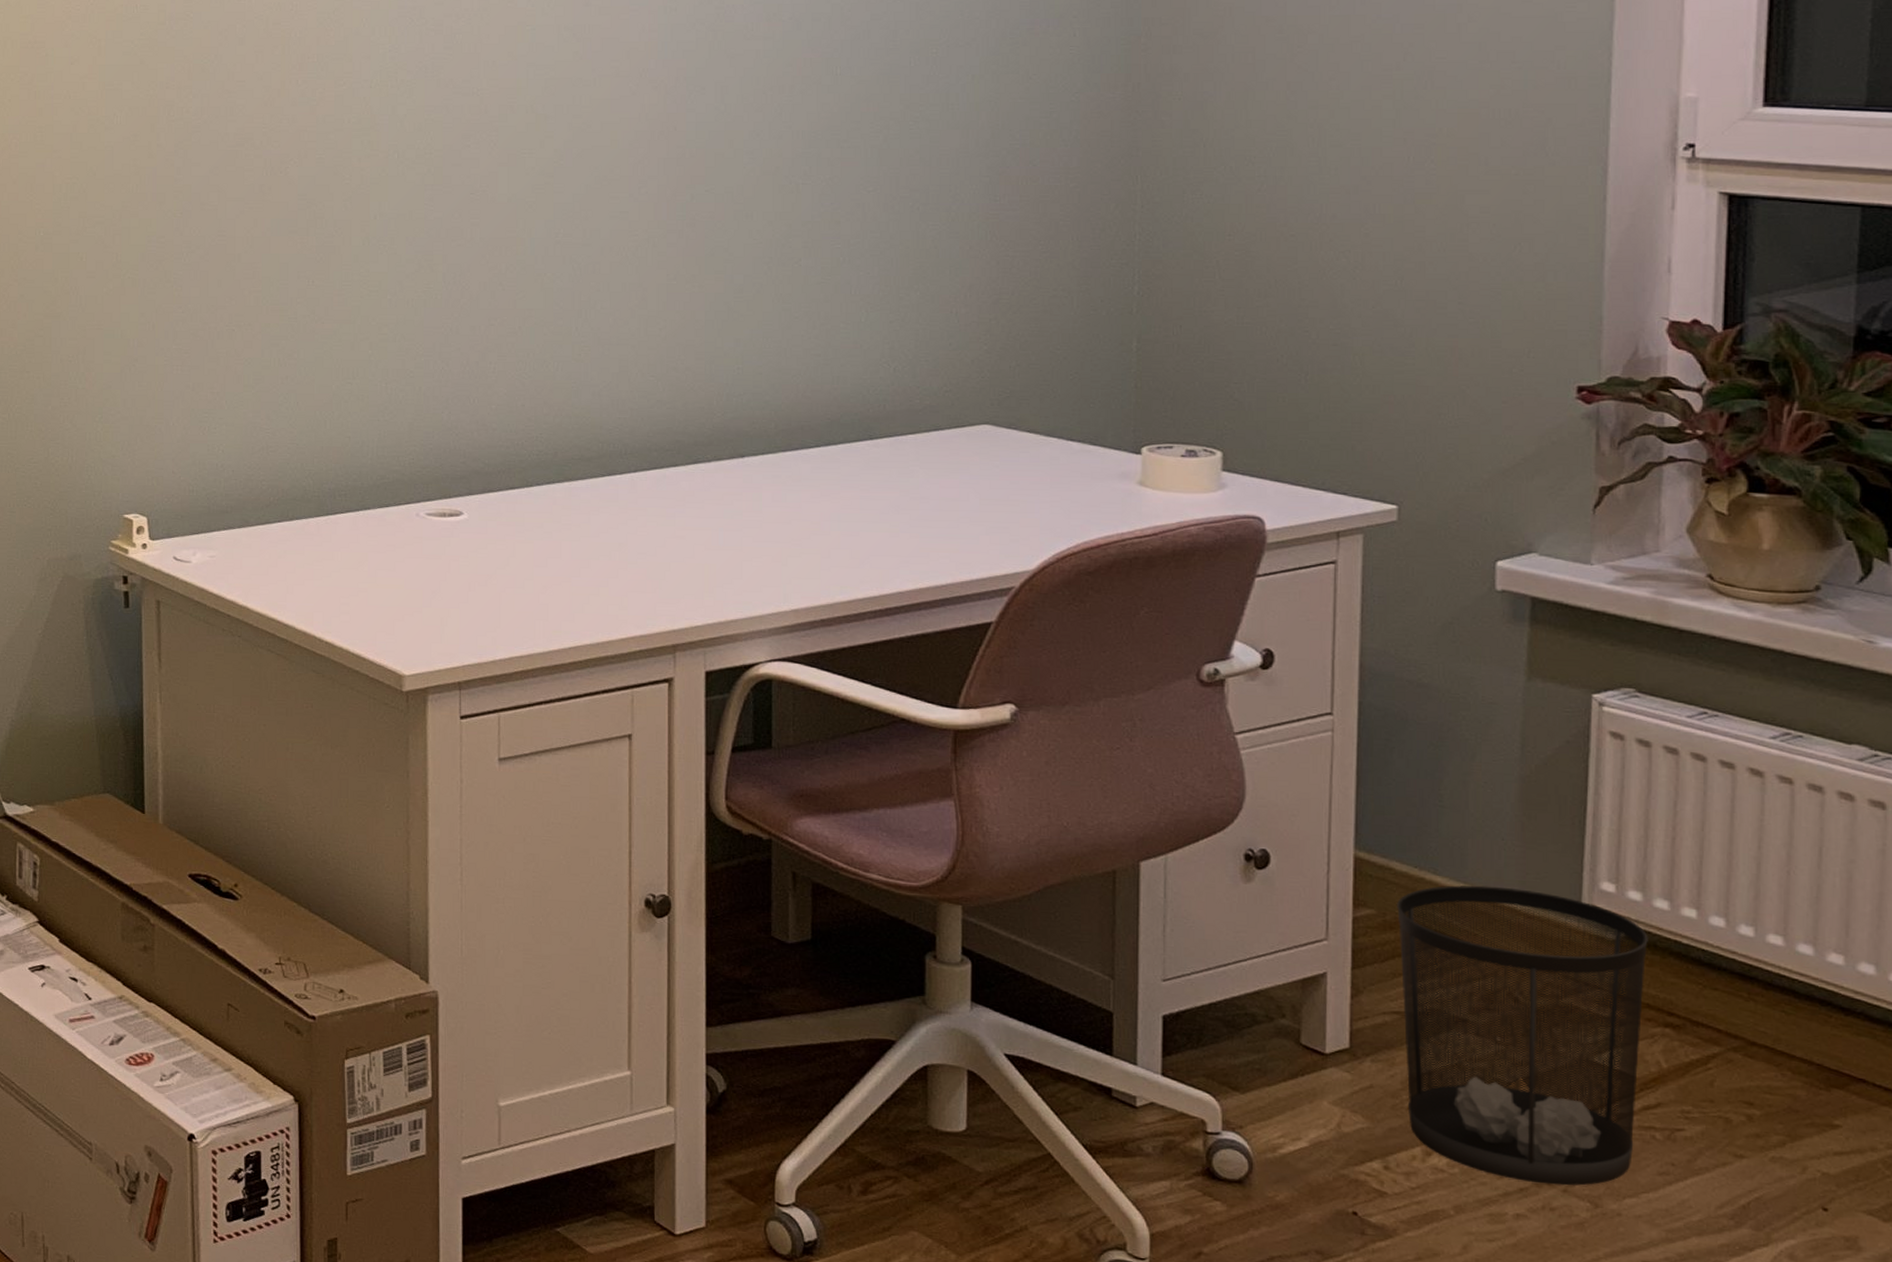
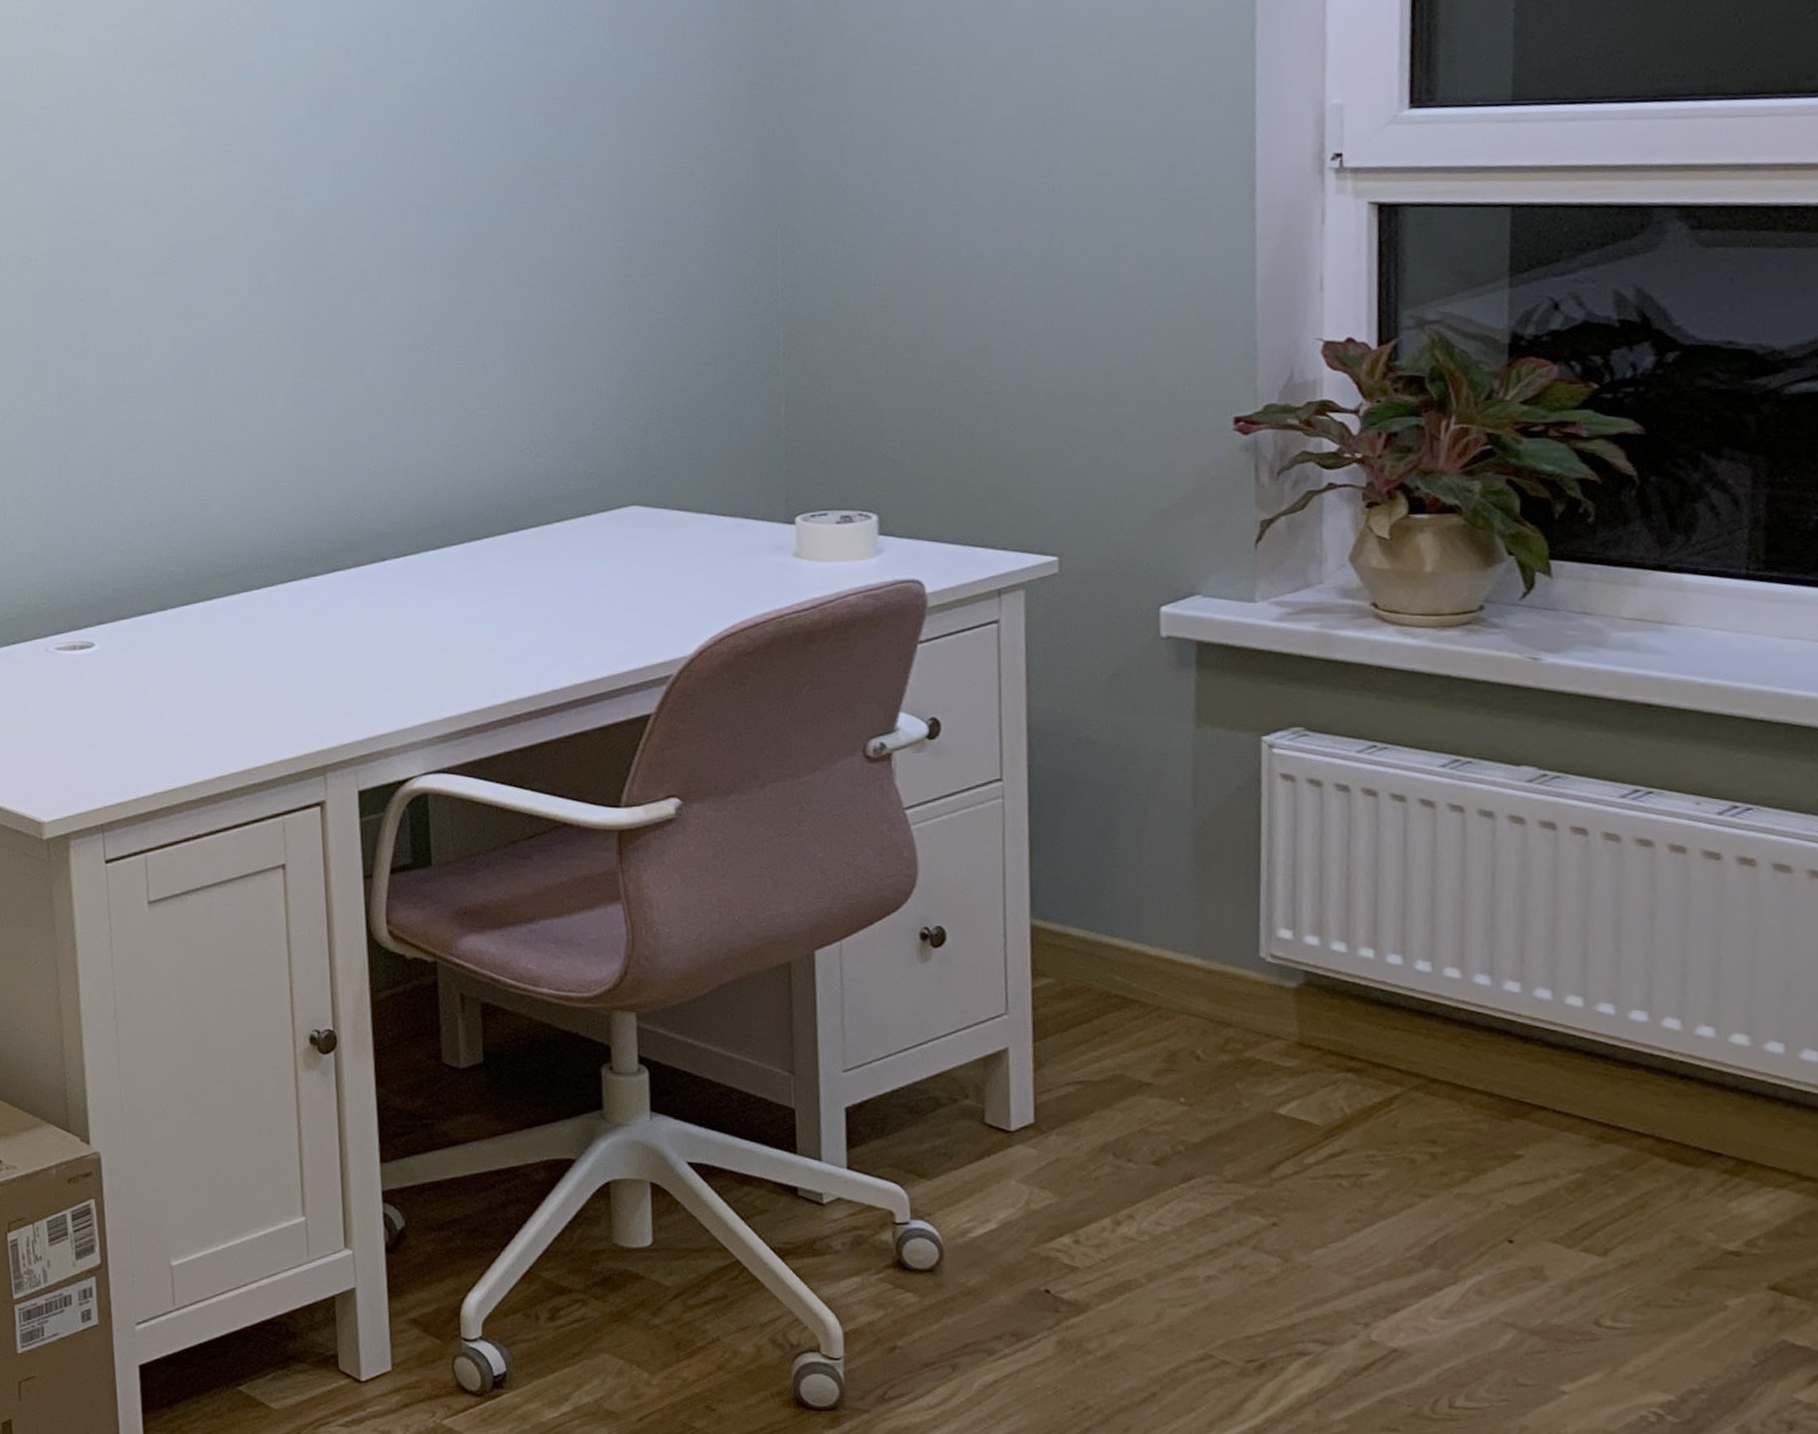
waste bin: present [1397,885,1648,1186] -> none [1075,943,1327,1243]

